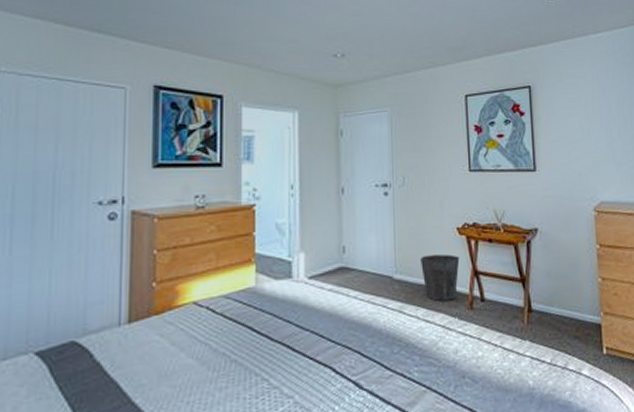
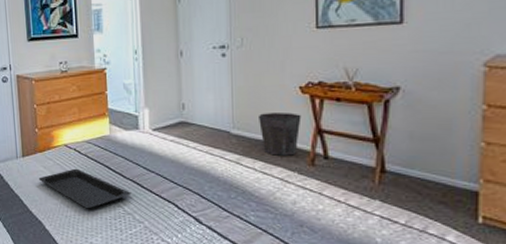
serving tray: none [150,333,279,388] -> present [38,168,131,209]

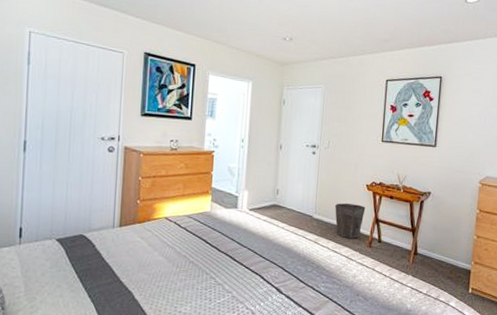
serving tray: present [38,168,131,209] -> none [134,240,224,280]

